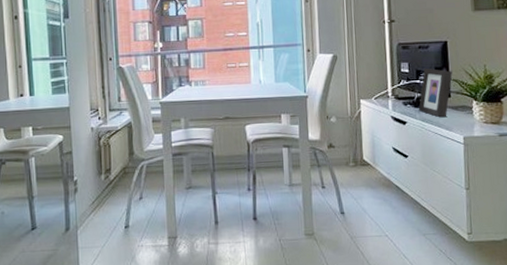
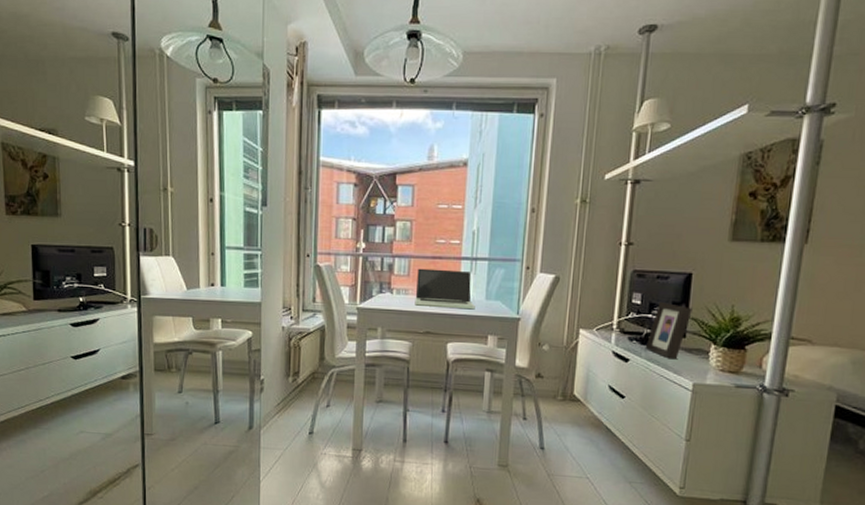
laptop: none [212,59,267,95] -> present [415,268,475,310]

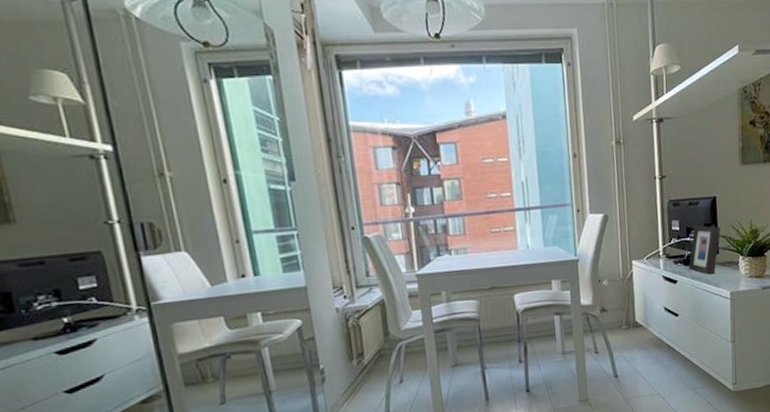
laptop: present [415,268,475,310] -> none [473,222,535,263]

